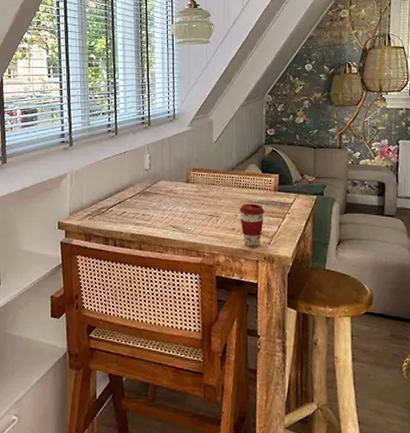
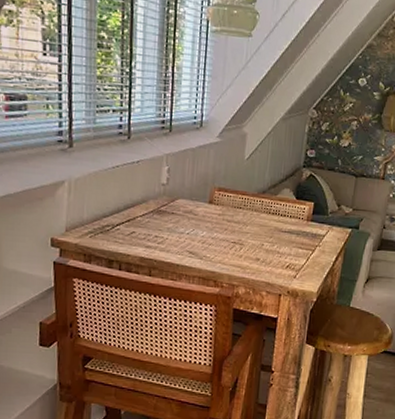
coffee cup: present [240,203,265,247] -> none [266,231,294,280]

